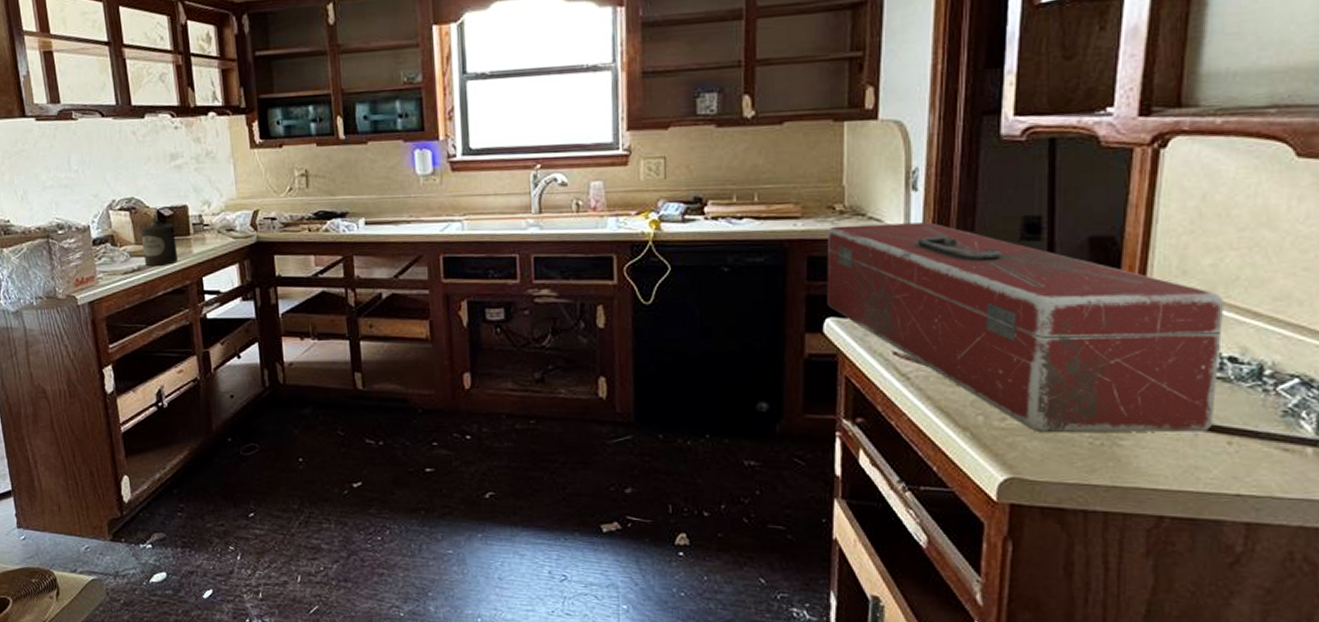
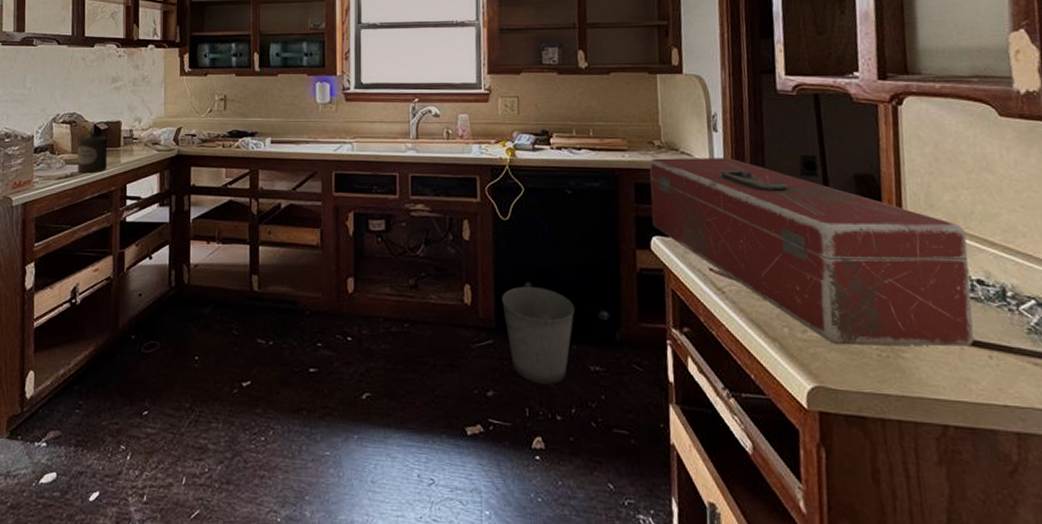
bucket: none [643,372,728,481] -> present [502,282,574,385]

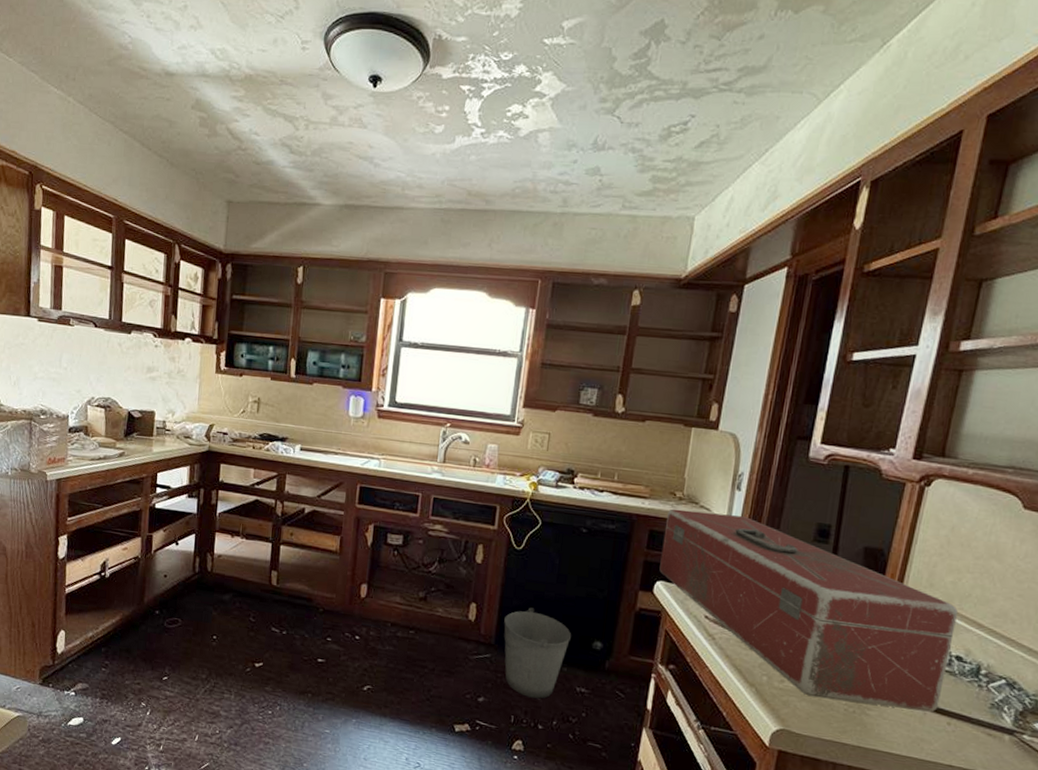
canister: present [77,132,108,174] -> none [110,419,141,458]

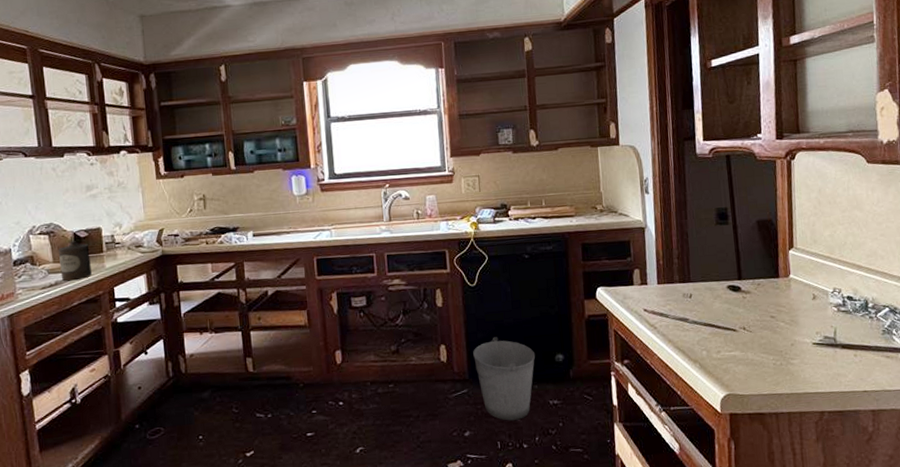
canister: none [110,419,141,458] -> present [58,241,92,281]
toolbox: present [659,508,959,712] -> none [594,215,844,360]

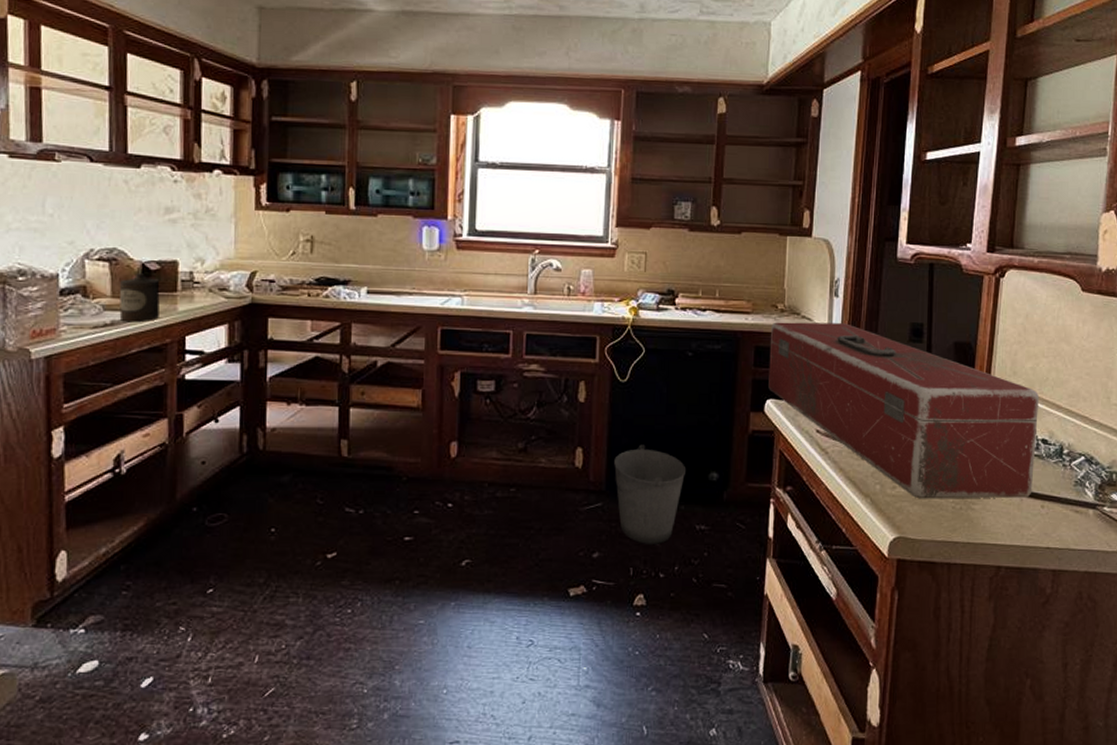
toolbox: none [594,215,844,360] -> present [768,322,1040,499]

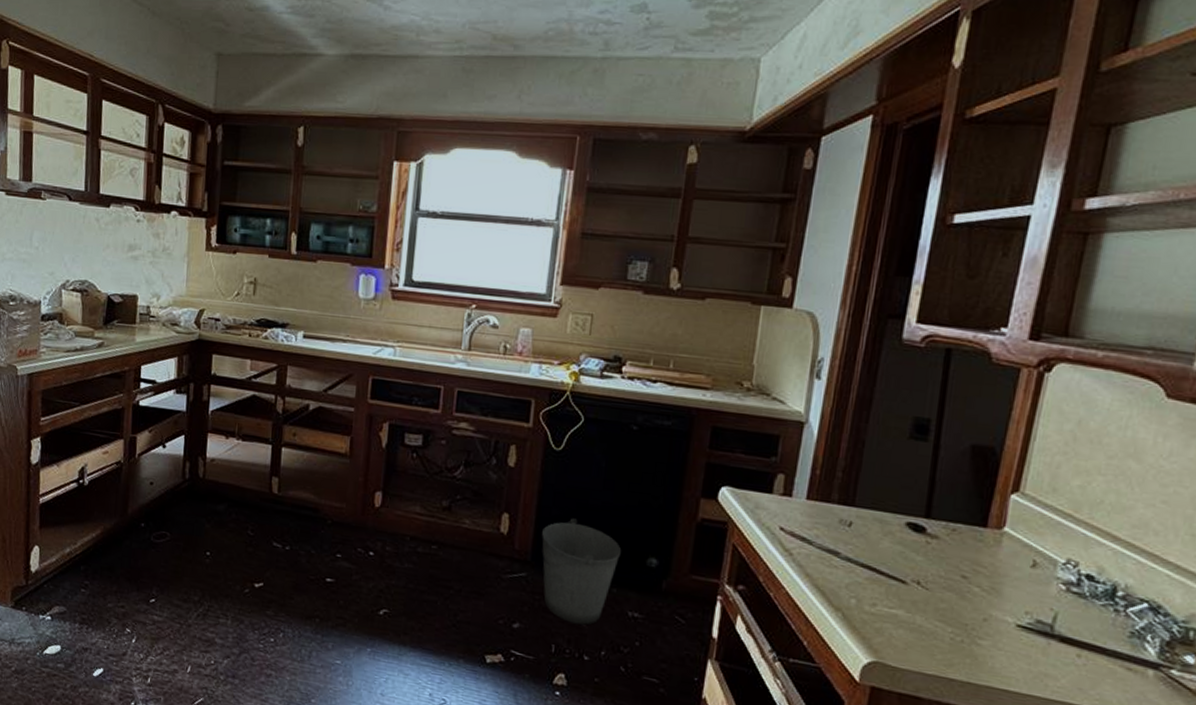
canister: present [119,273,160,323] -> none [87,304,122,349]
toolbox: present [768,322,1040,499] -> none [724,401,1088,642]

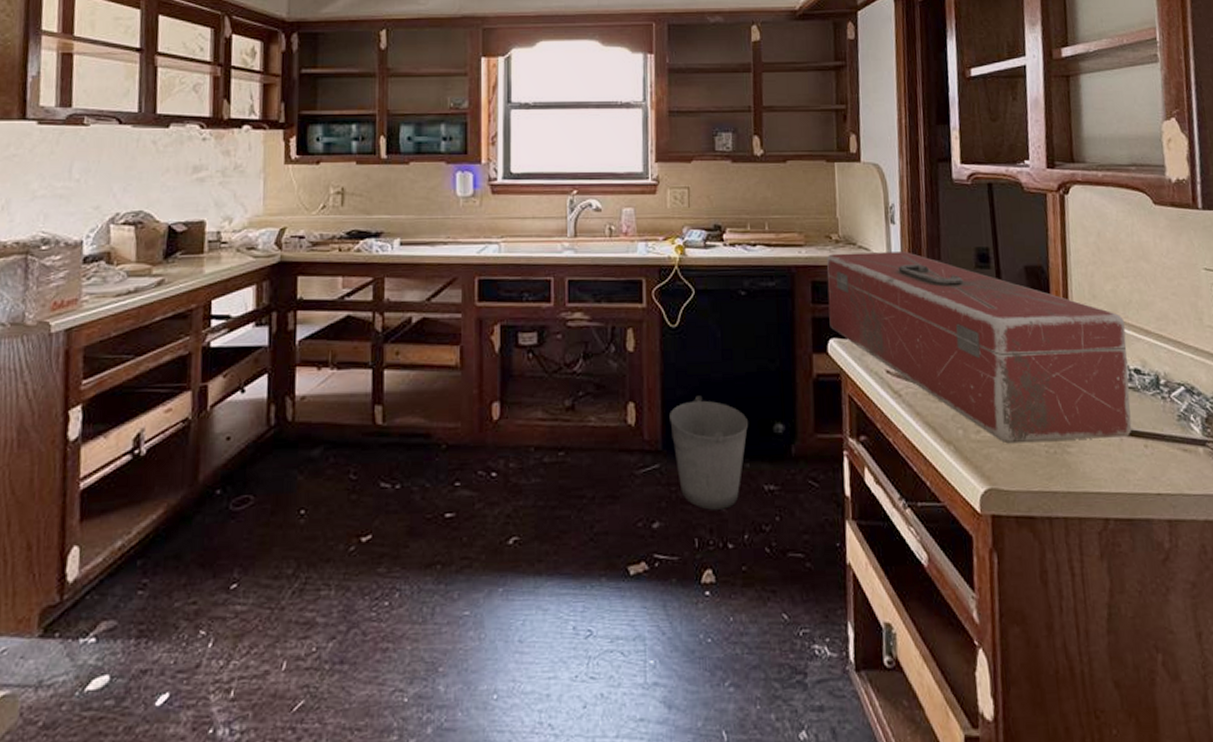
toolbox: none [724,401,1088,642] -> present [827,252,1132,444]

